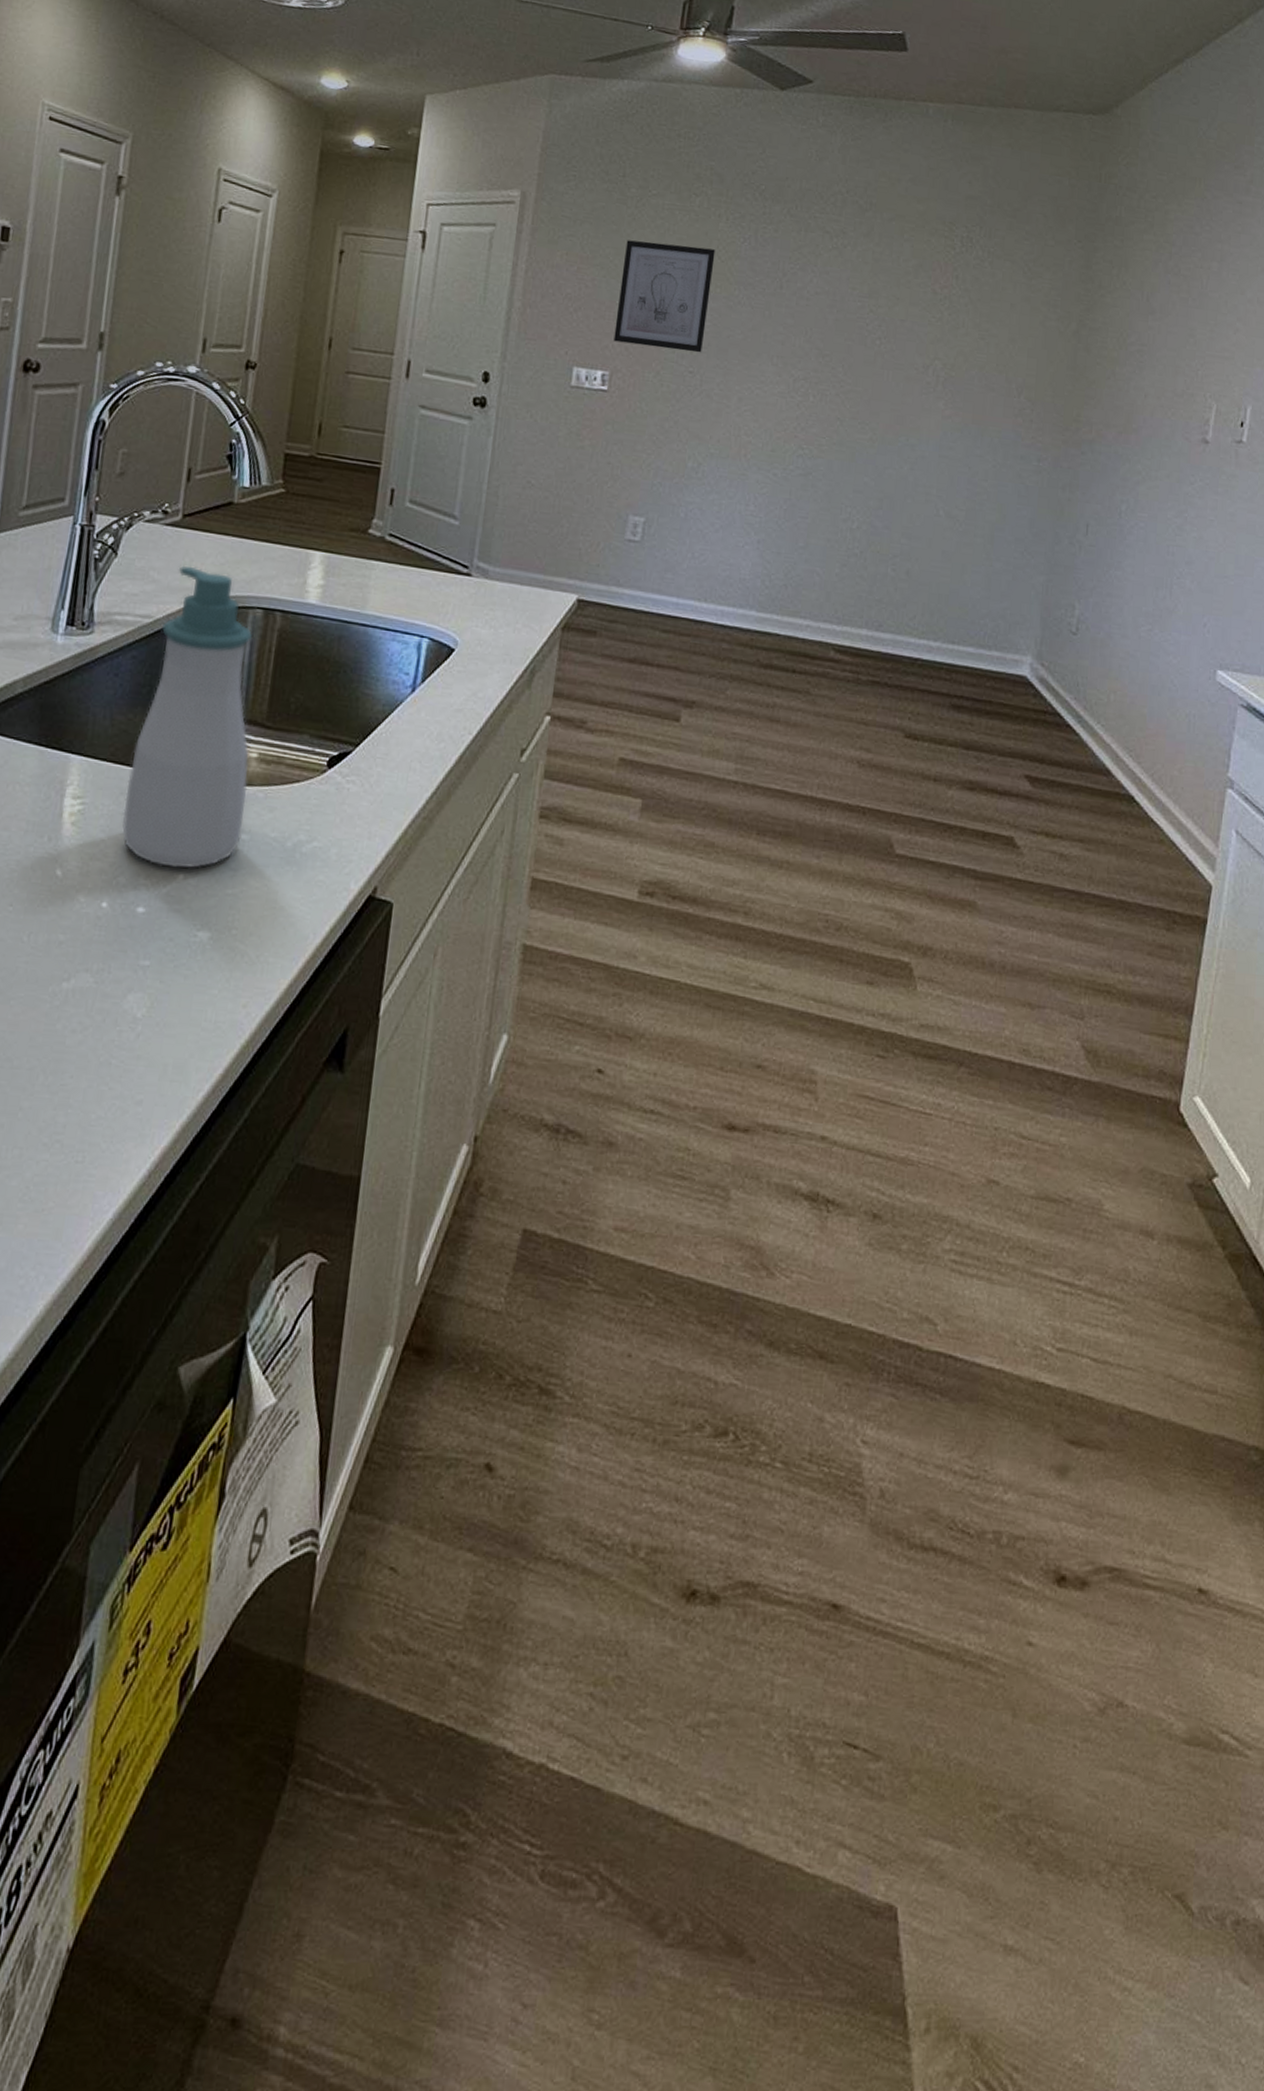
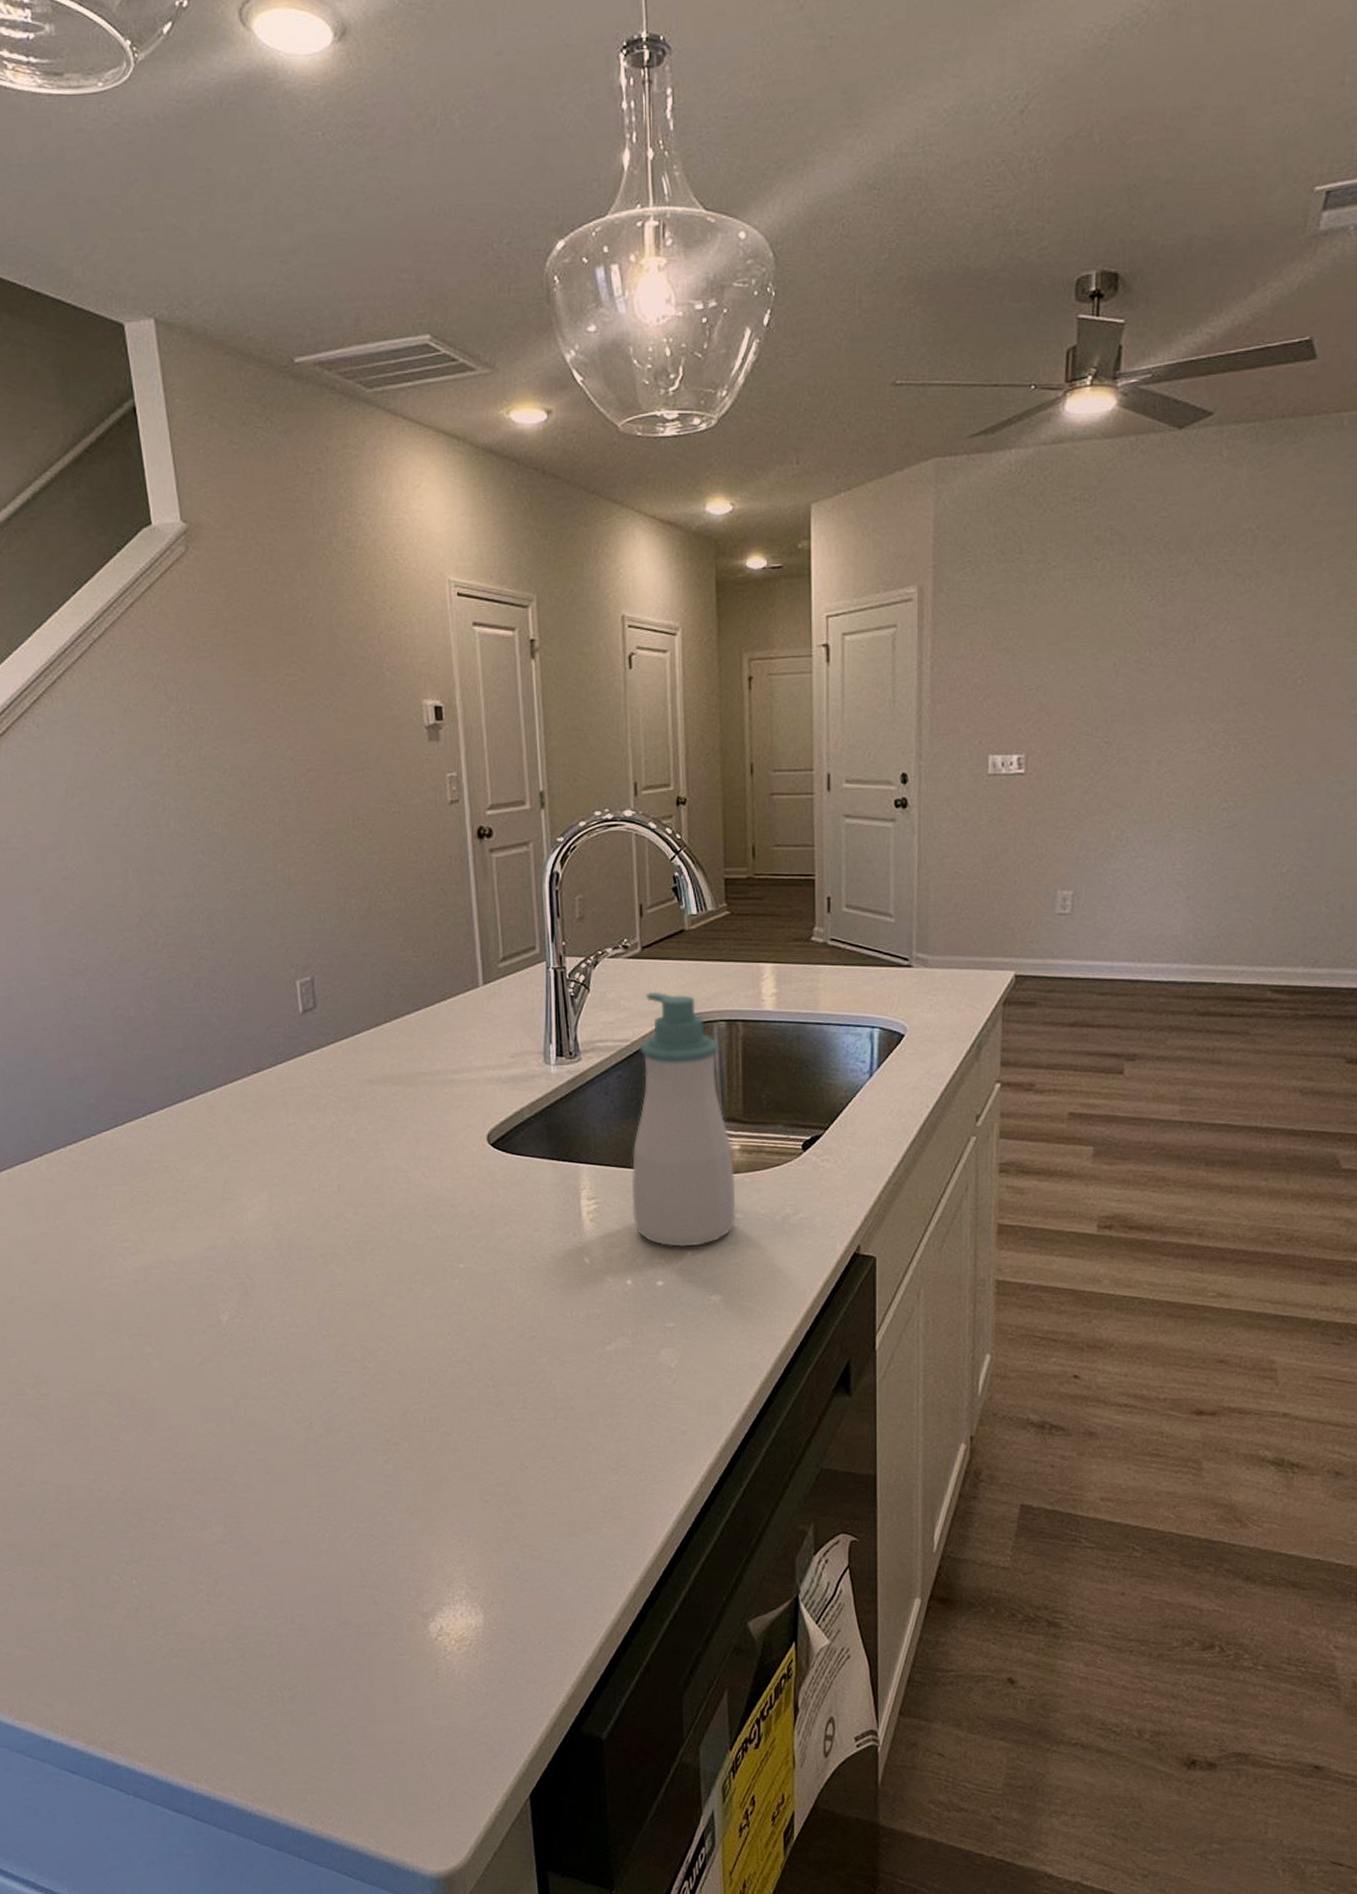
wall art: present [613,240,716,353] -> none [1026,613,1122,724]

